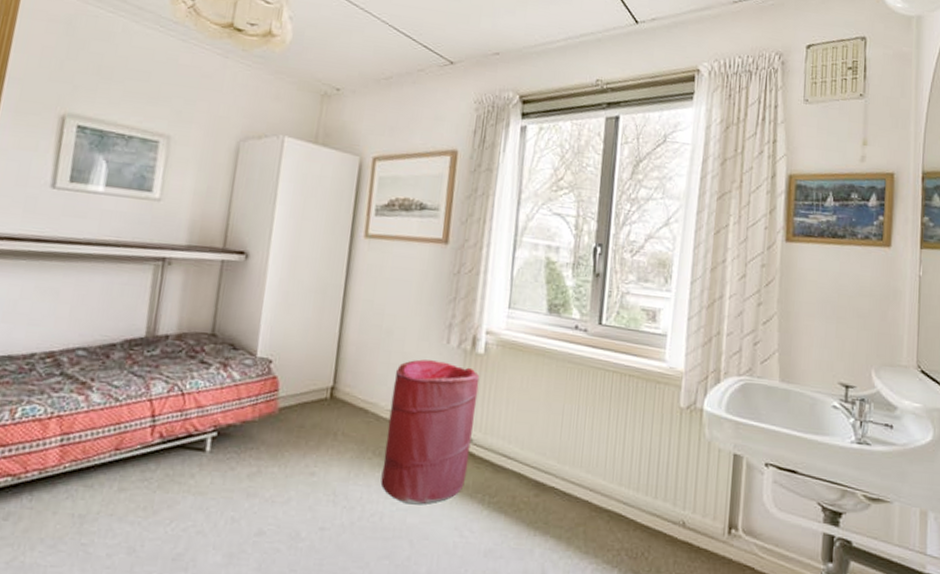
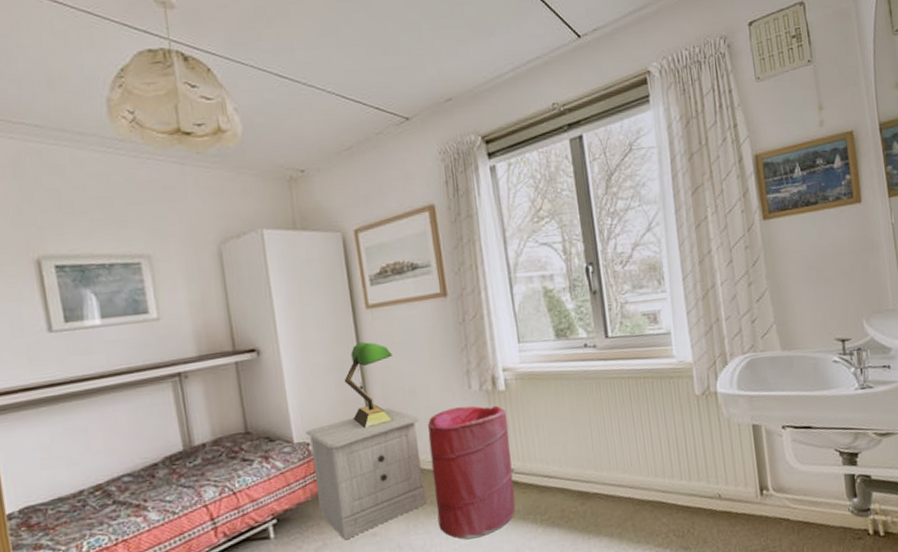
nightstand: none [264,344,389,473] -> present [305,408,426,541]
table lamp: none [322,270,379,360] -> present [344,342,394,429]

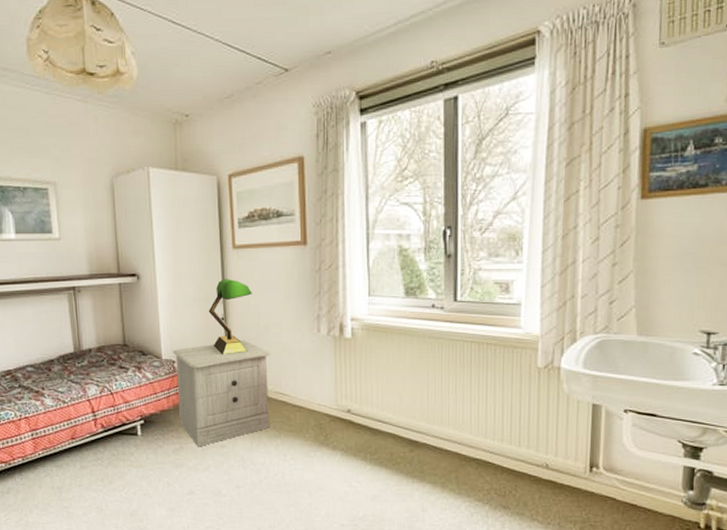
laundry hamper: present [427,405,516,540] -> none [277,348,350,465]

